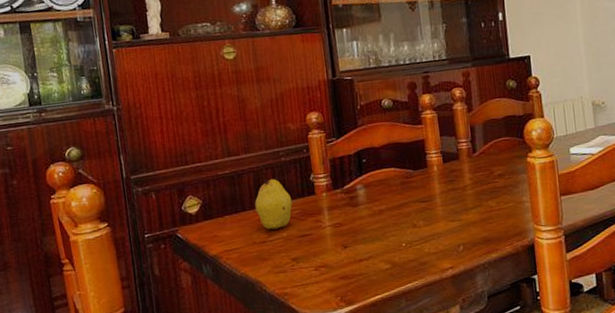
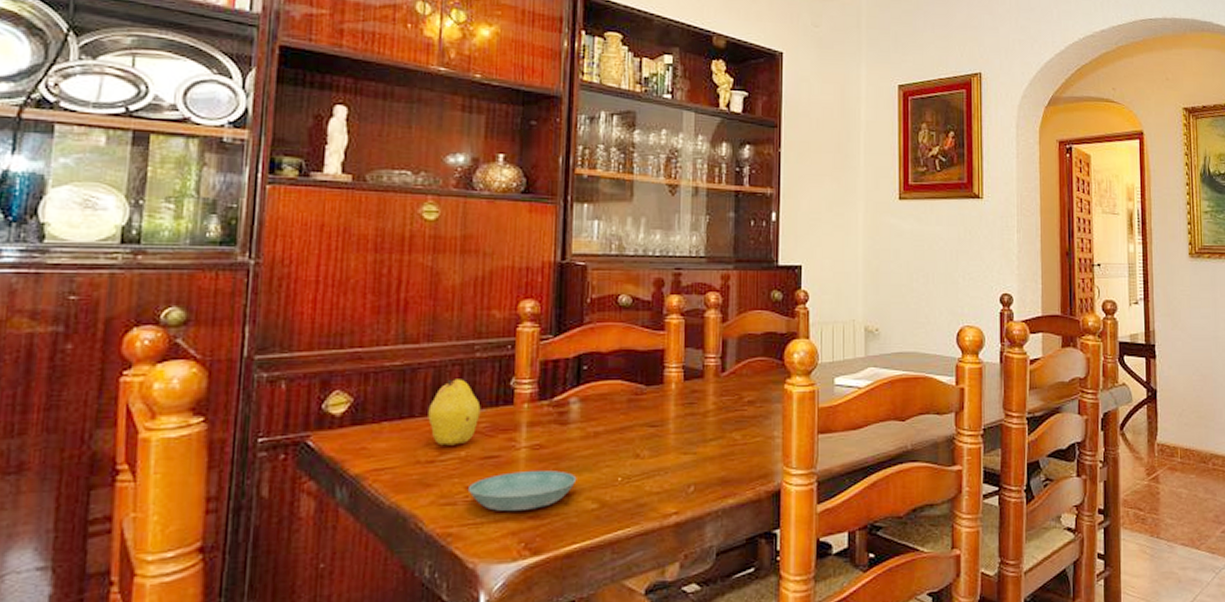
saucer: none [292,241,372,275] -> present [467,470,577,512]

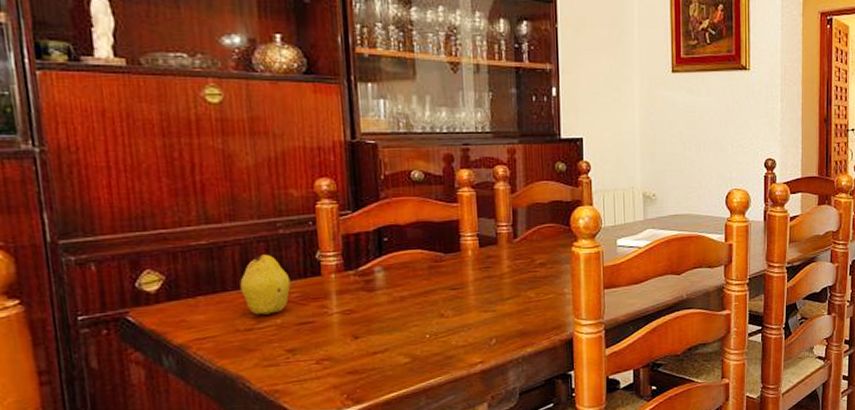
saucer: present [467,470,577,512] -> none [287,331,389,369]

